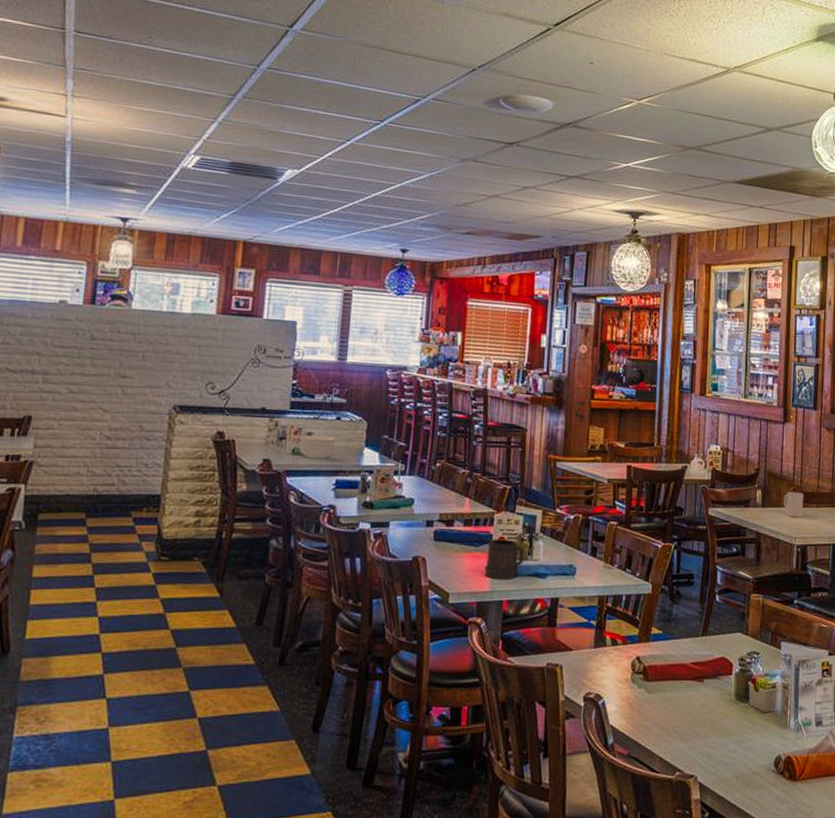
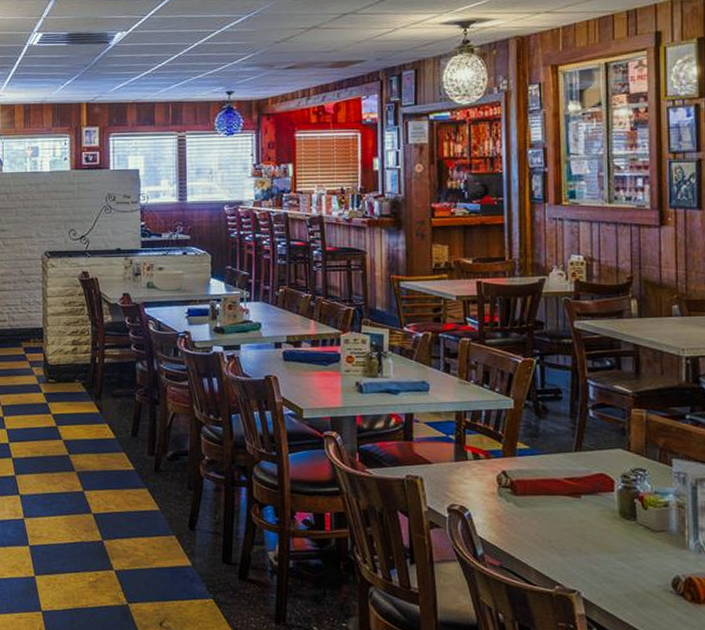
beer mug: present [484,538,524,581] -> none [335,357,373,397]
cup: present [783,491,804,518] -> none [665,299,692,327]

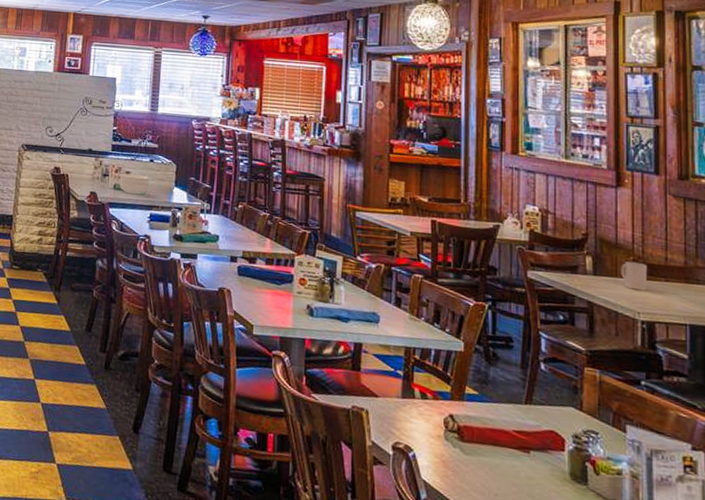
cup: none [665,299,692,327] -> present [621,260,648,291]

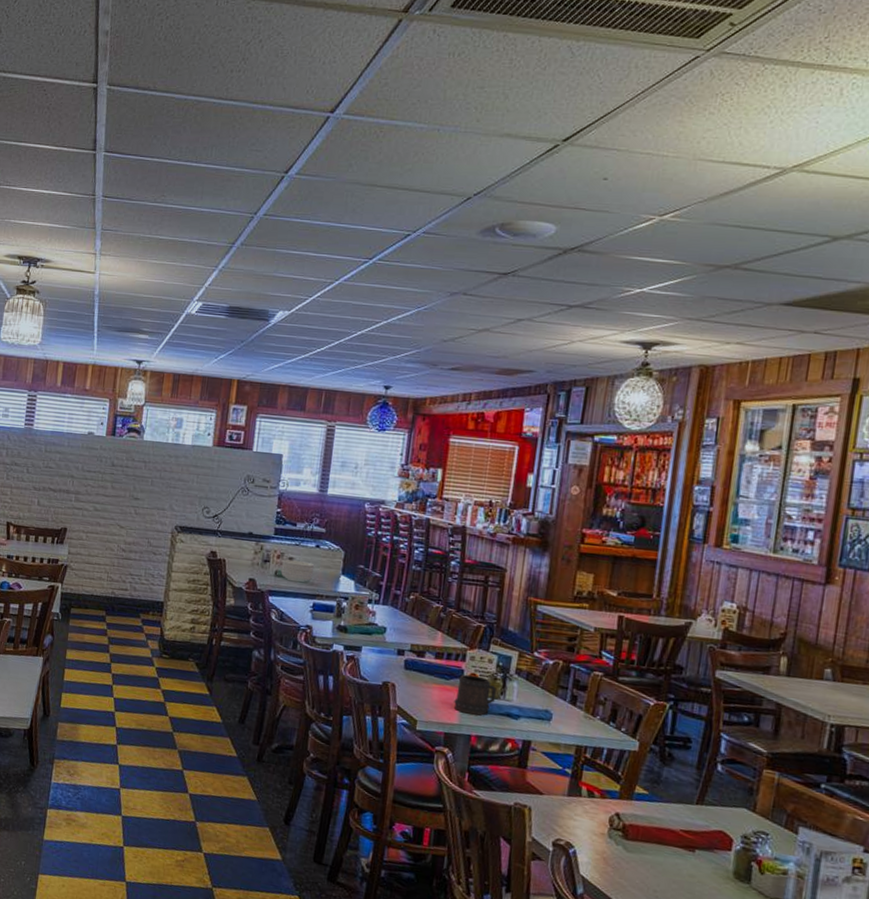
beer mug: none [286,279,325,320] -> present [453,674,496,716]
cup: present [621,260,648,291] -> none [816,662,846,694]

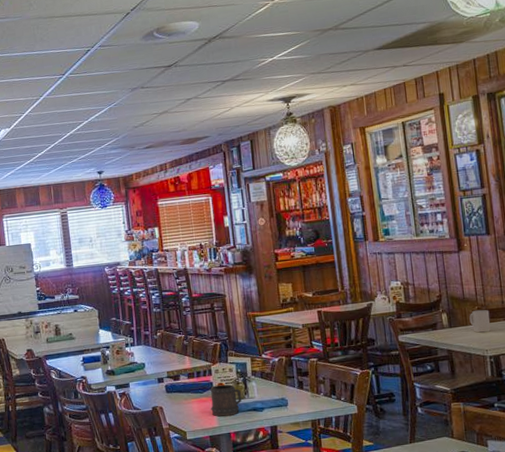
bowl: present [281,559,315,583] -> none [50,325,78,344]
cup: none [816,662,846,694] -> present [469,309,491,333]

